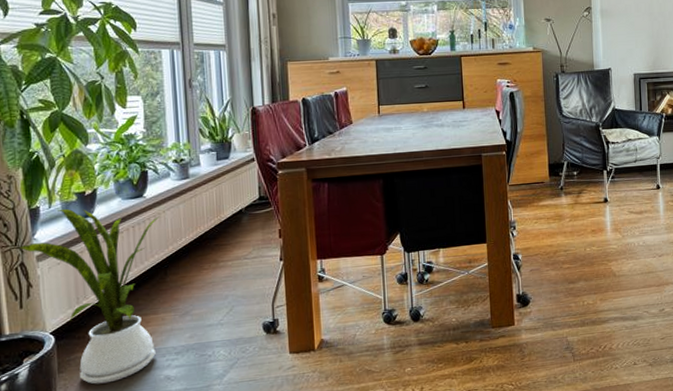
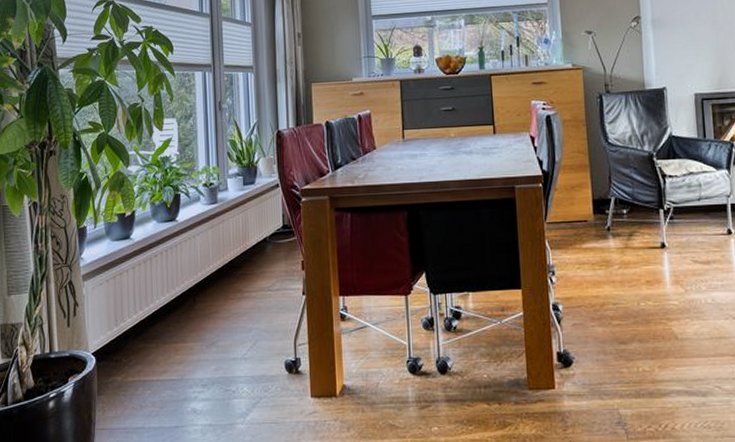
house plant: present [19,208,160,385] -> none [69,229,190,410]

